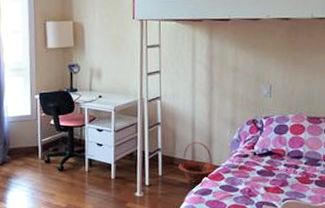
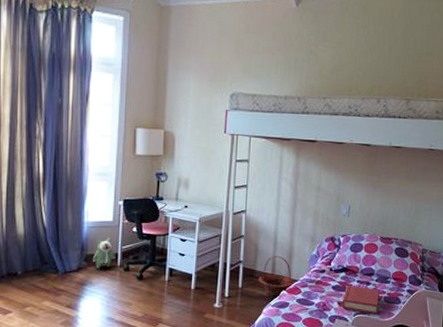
plush toy: none [15,131,36,162] -> present [93,238,115,269]
hardback book: none [269,169,310,200] -> present [341,285,379,315]

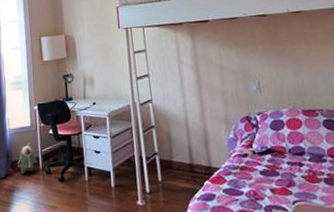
basket: present [258,255,295,296] -> none [177,143,217,188]
hardback book: present [341,285,379,315] -> none [274,168,322,201]

